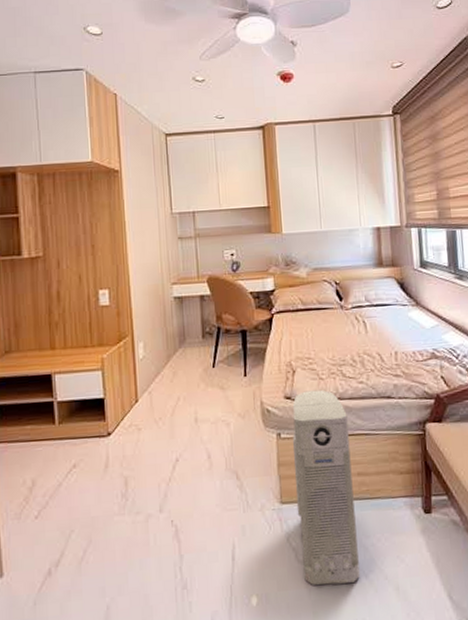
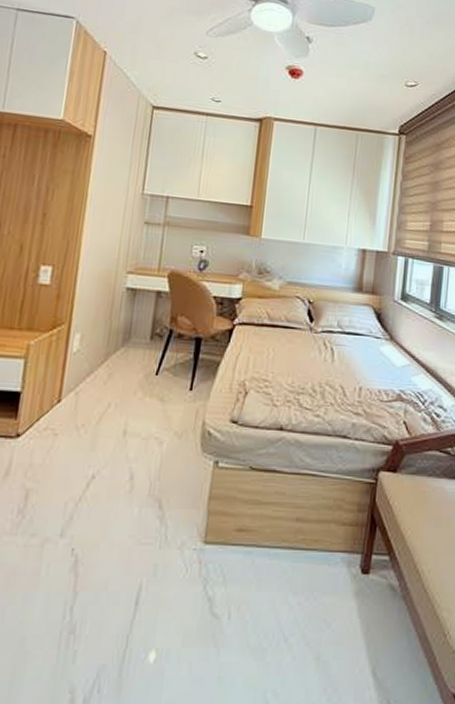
air purifier: present [292,389,360,585] -> none [215,417,296,646]

